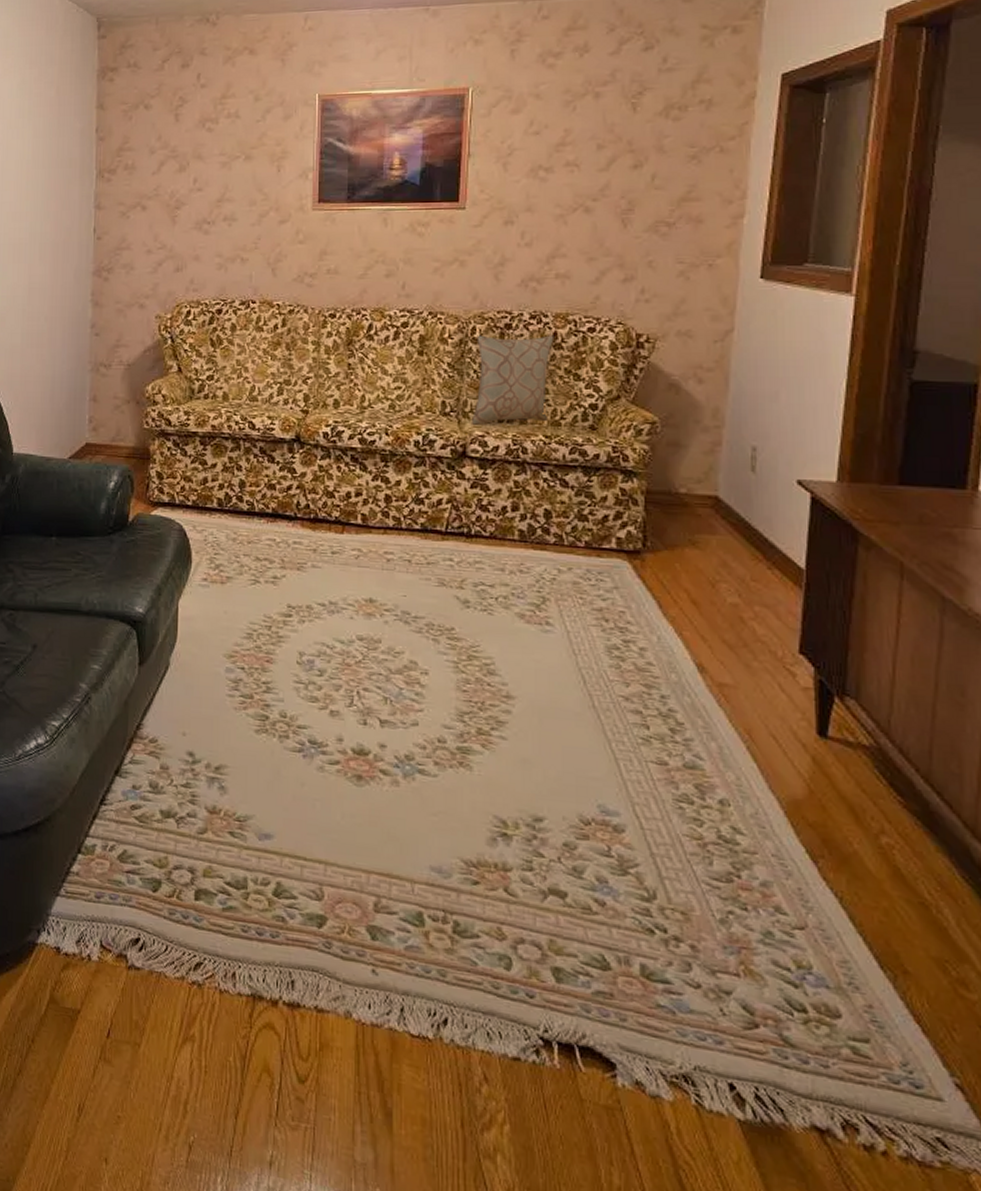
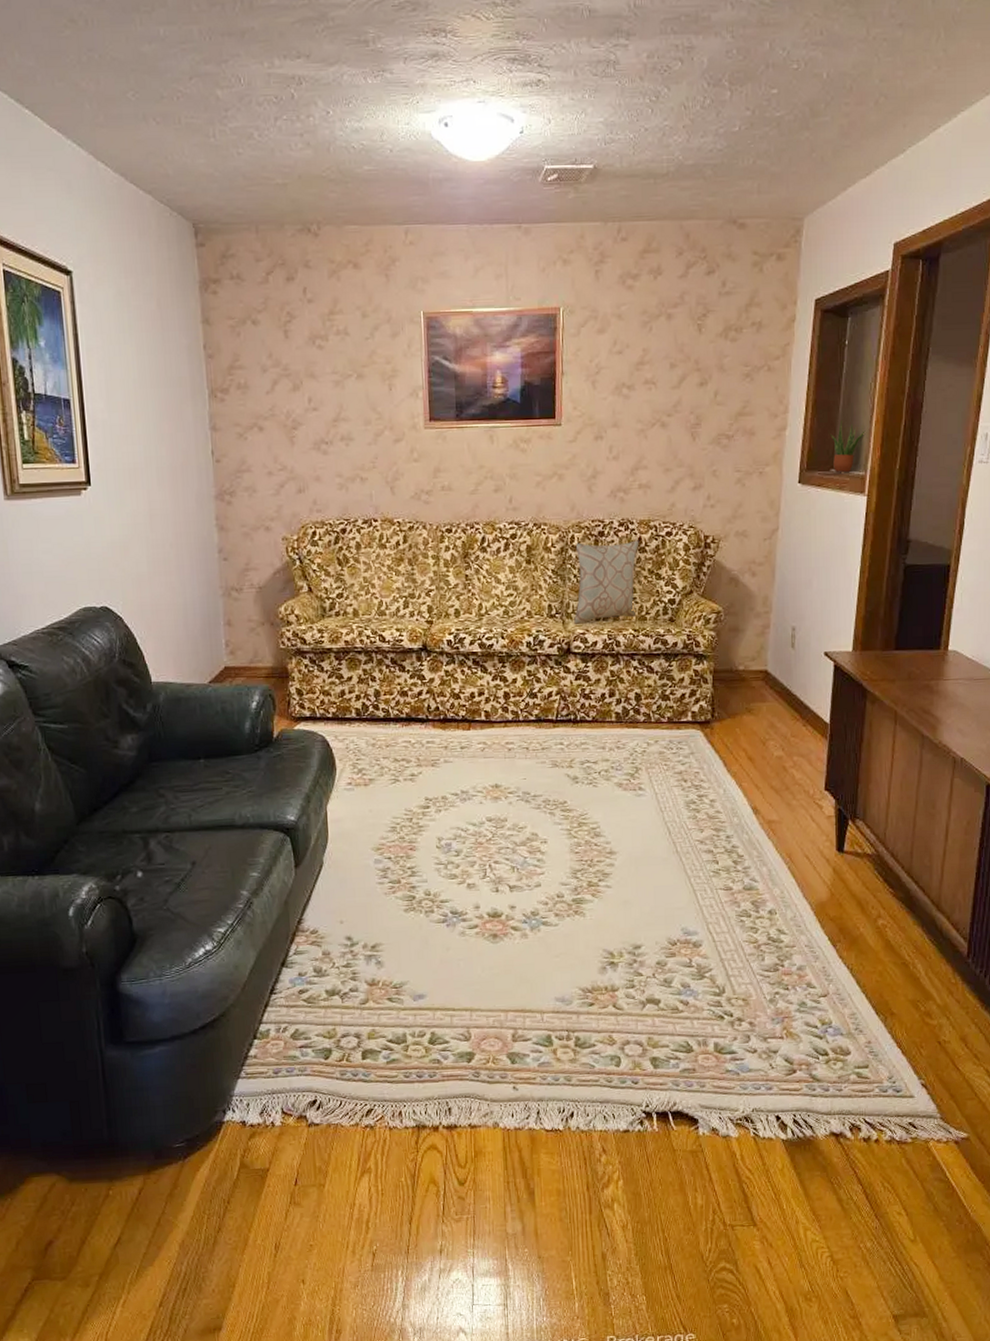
potted plant: none [802,208,852,269] -> present [829,421,866,473]

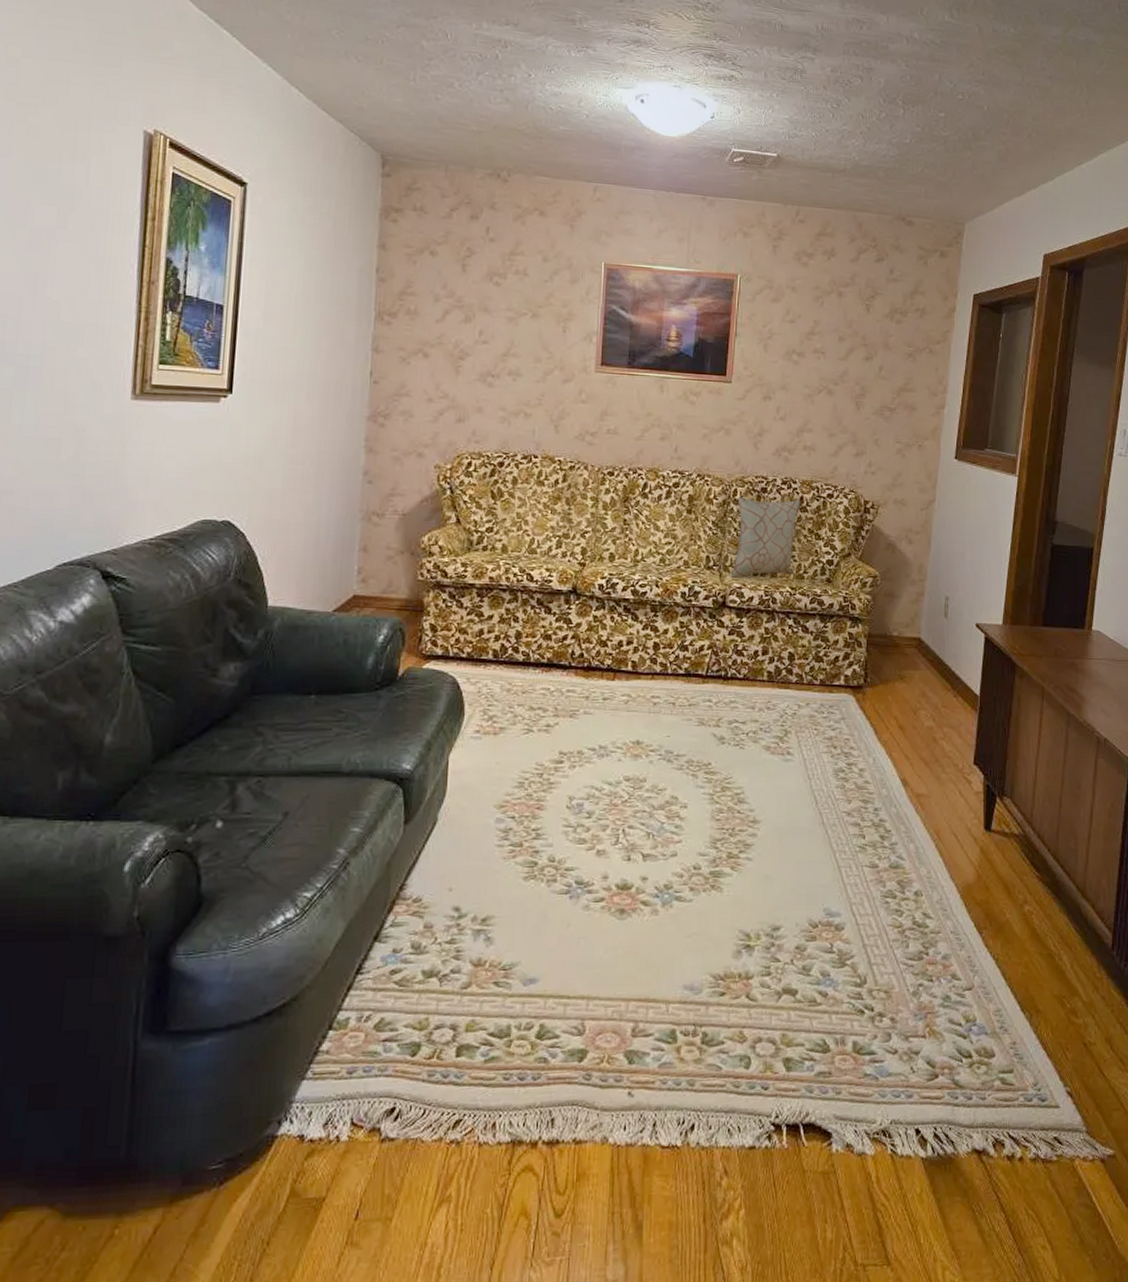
potted plant: present [829,421,866,473] -> none [984,405,1017,454]

